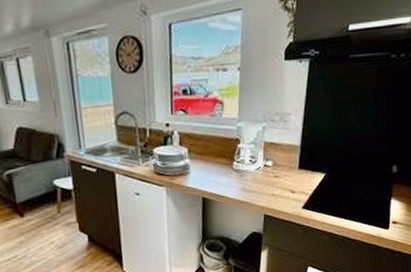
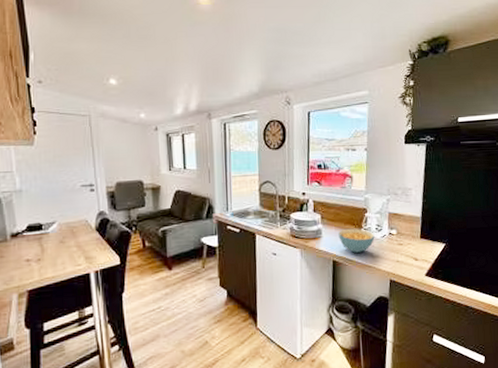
cereal bowl: none [208,161,249,188] -> present [338,228,375,253]

